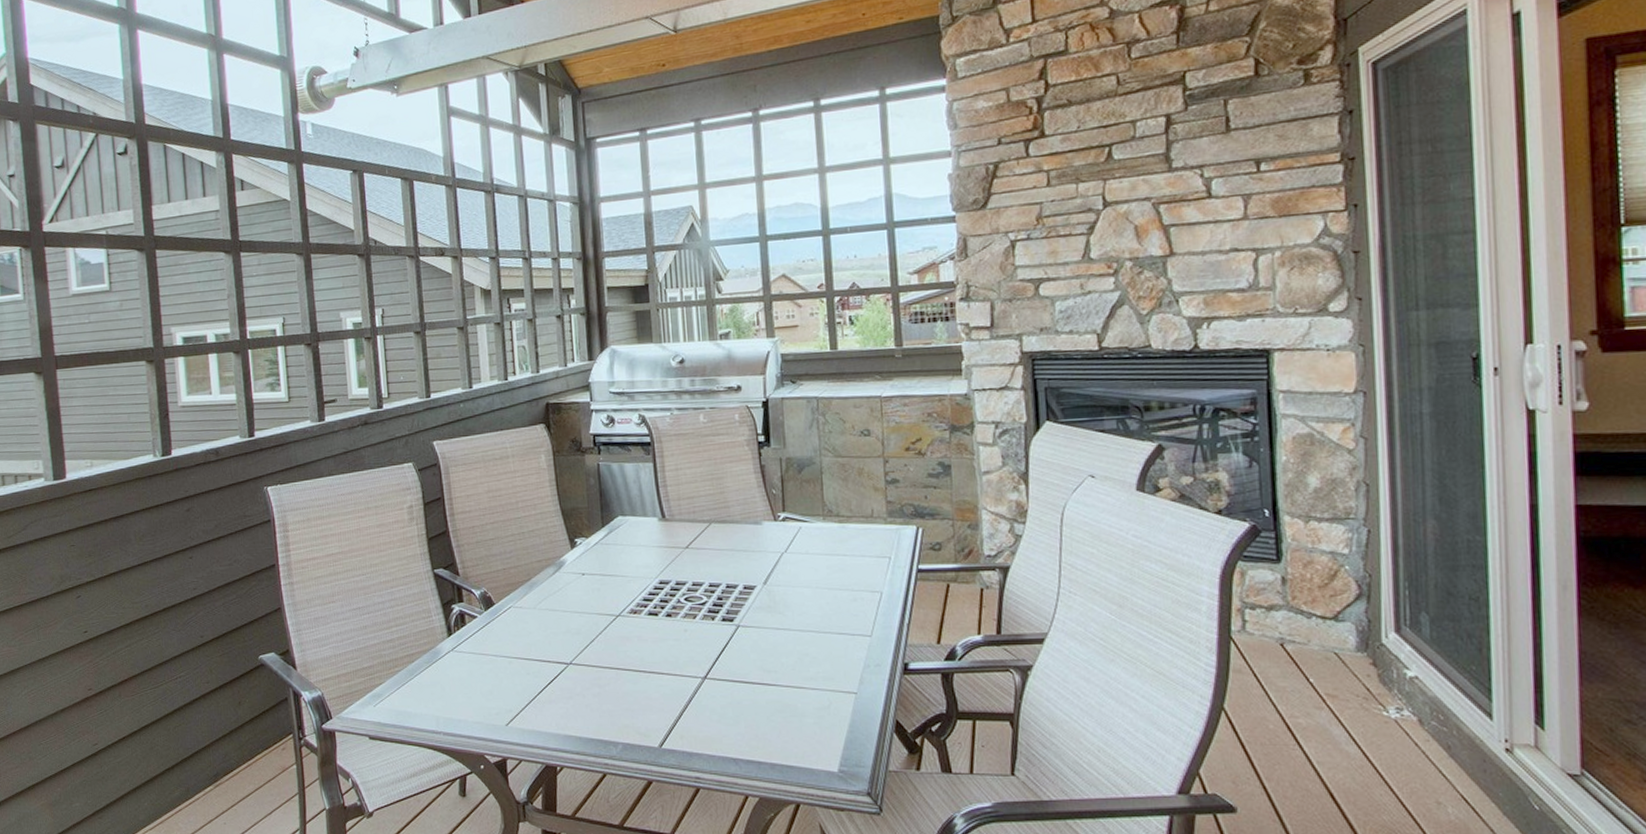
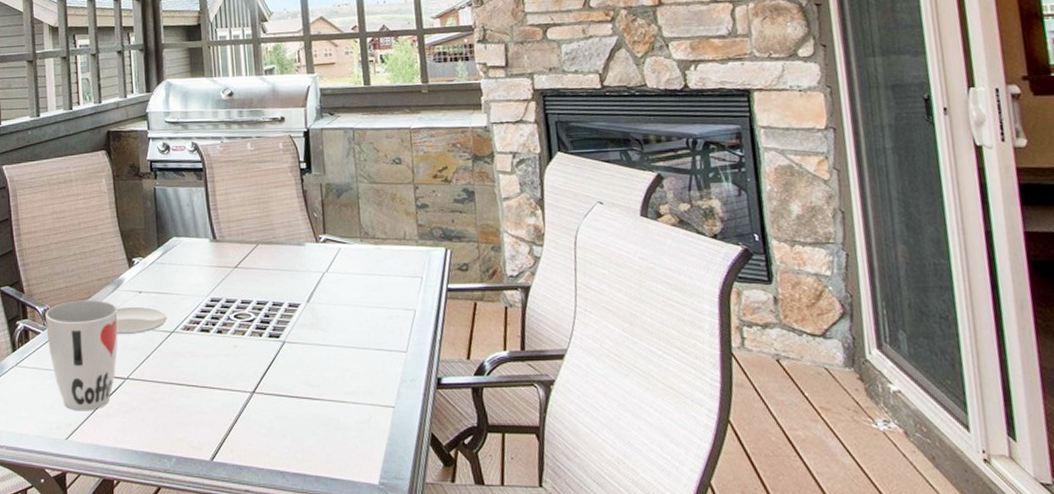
cup: none [482,582,560,697] -> present [45,300,118,411]
plate: none [557,589,612,618] -> present [116,306,167,334]

